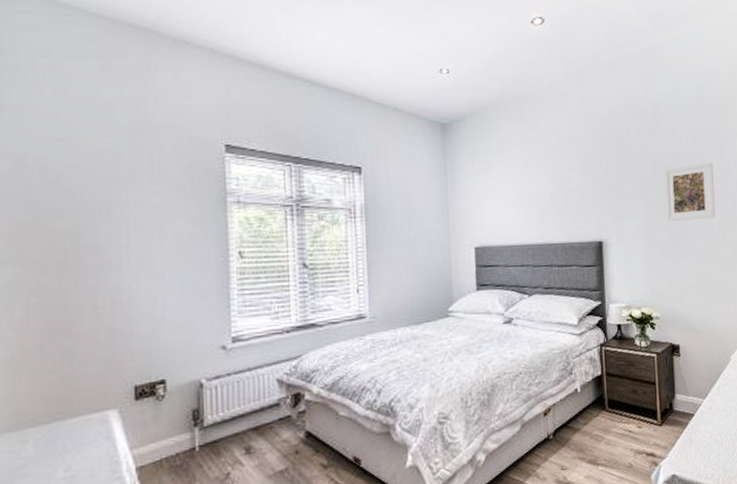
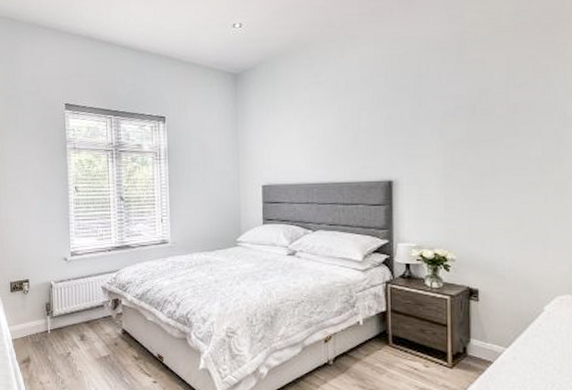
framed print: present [664,162,716,221] -> none [468,94,534,160]

